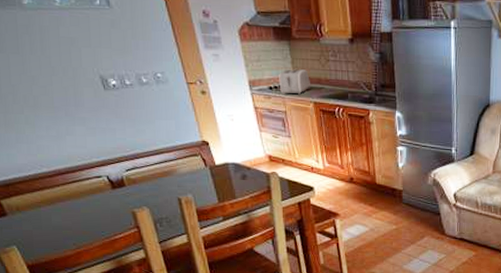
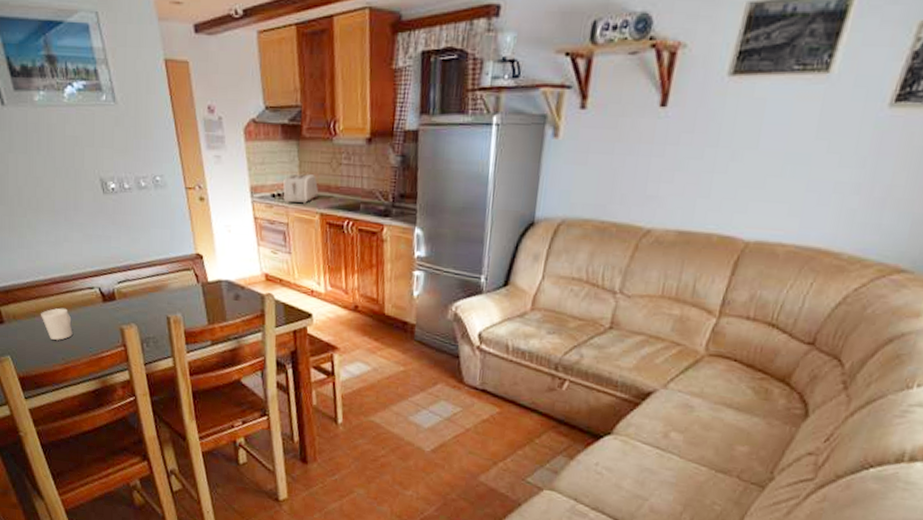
cup: none [47,197,83,228] -> present [41,308,73,341]

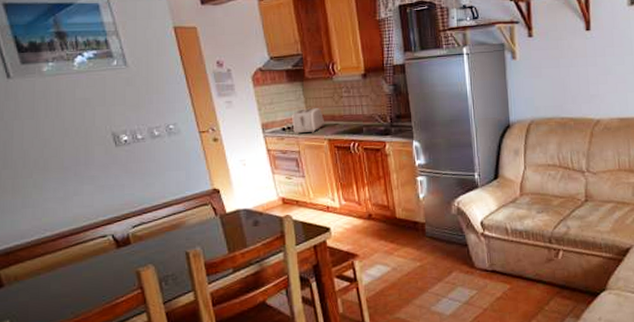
cup: present [41,308,73,341] -> none [47,260,83,296]

